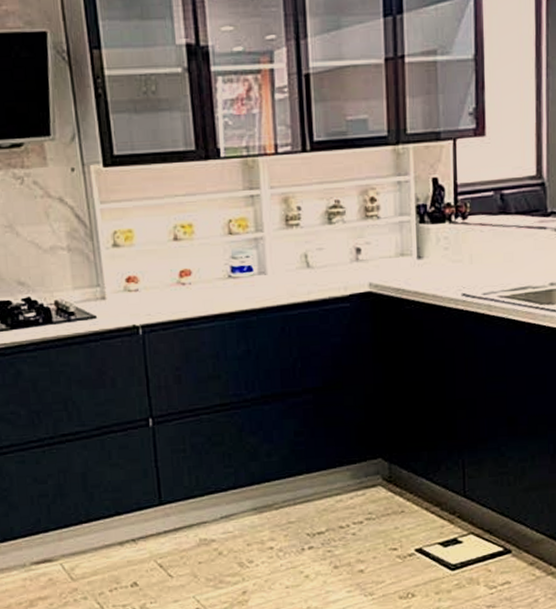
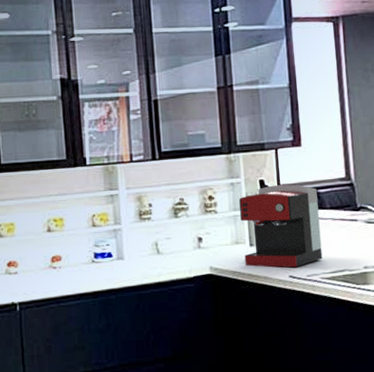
coffee maker: none [407,183,502,285] -> present [239,184,323,268]

